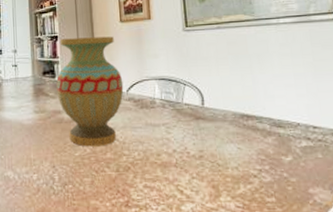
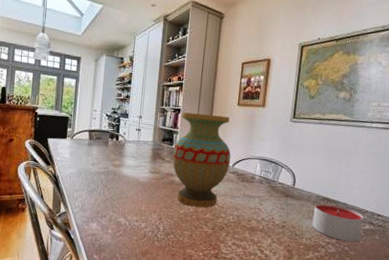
candle: none [233,120,300,165] -> present [312,202,364,242]

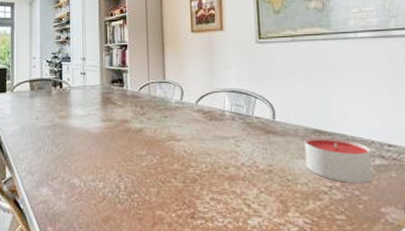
vase: present [172,112,231,208] -> none [125,46,193,157]

